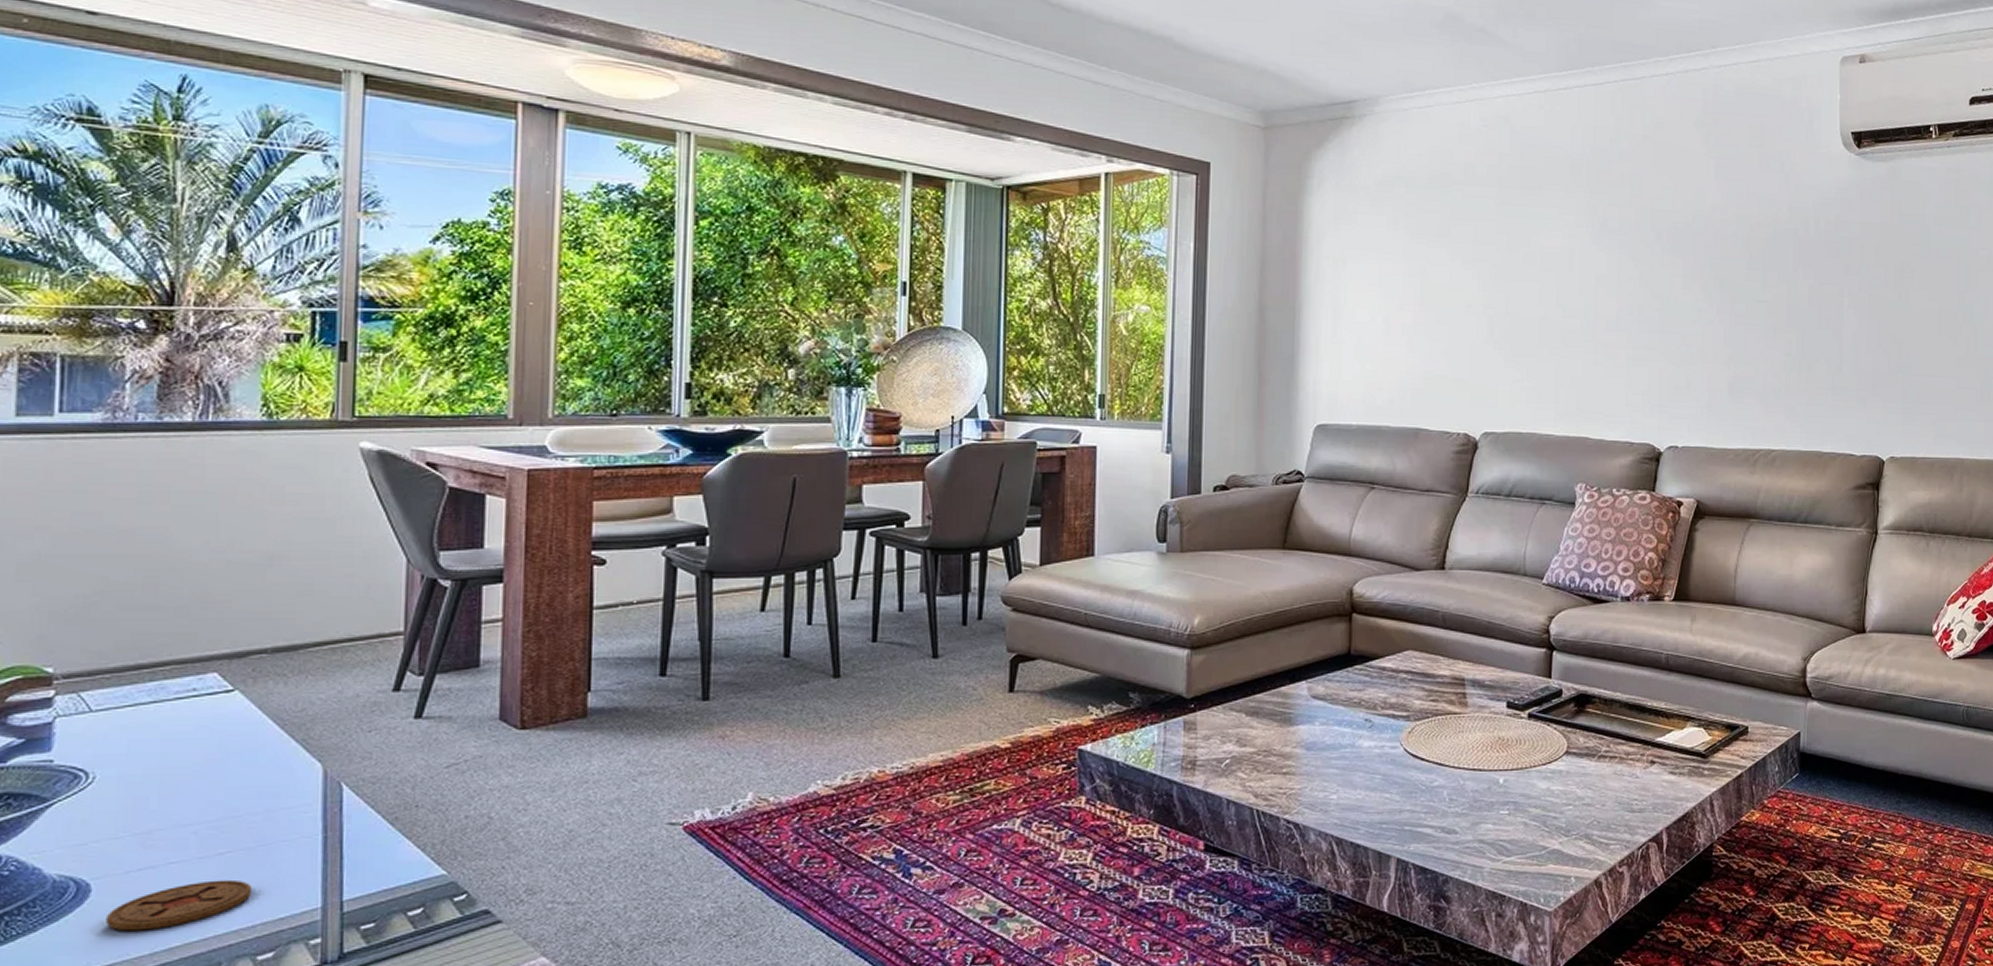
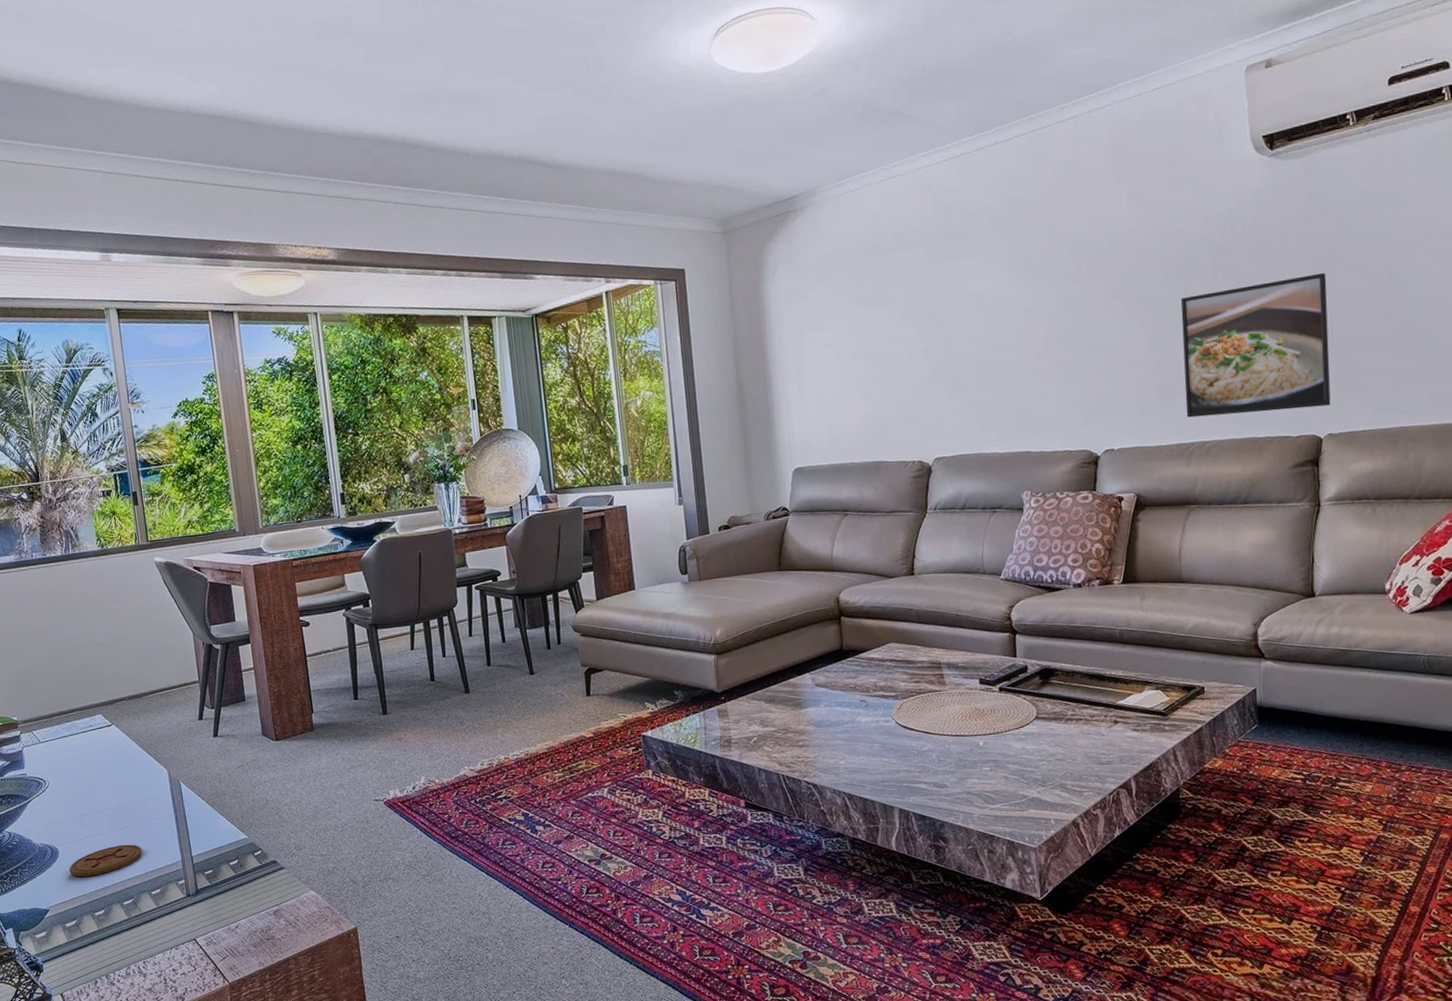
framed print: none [1755,285,1900,427] -> present [1180,272,1331,418]

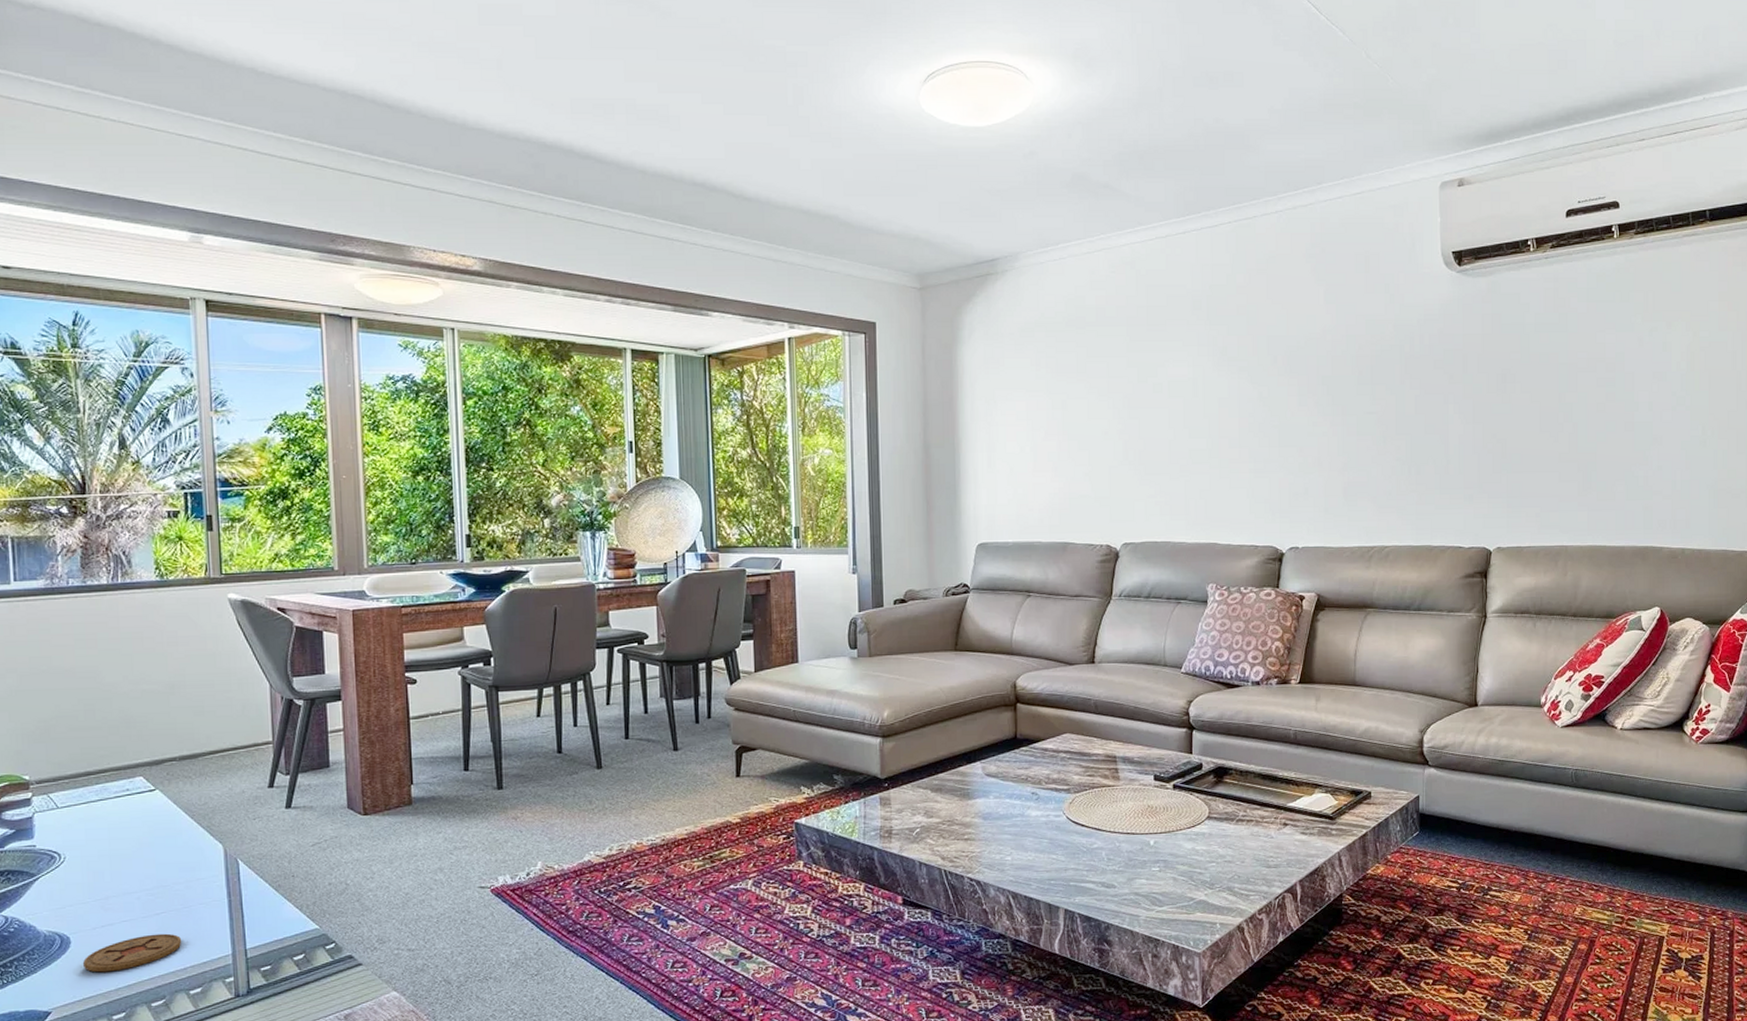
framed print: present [1180,272,1331,418] -> none [1368,390,1503,521]

